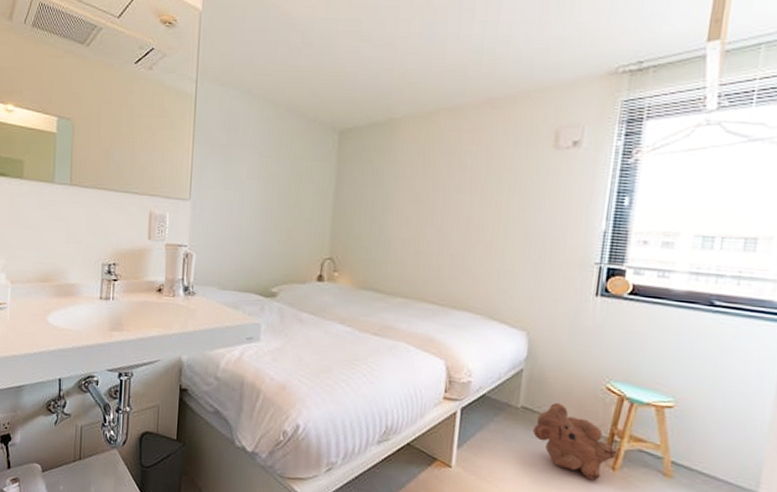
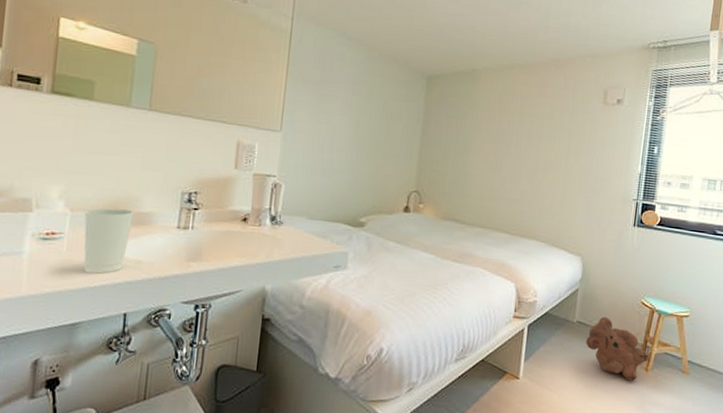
cup: none [22,280,63,341] -> present [83,208,135,274]

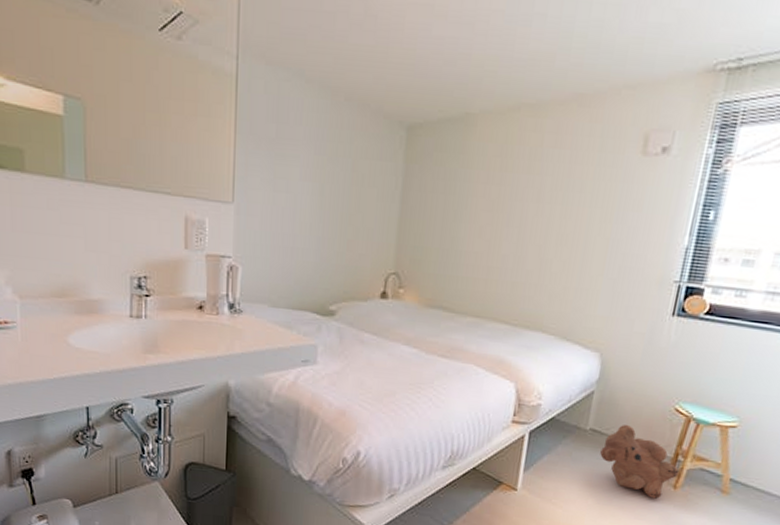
cup: present [83,208,135,274] -> none [34,295,84,365]

